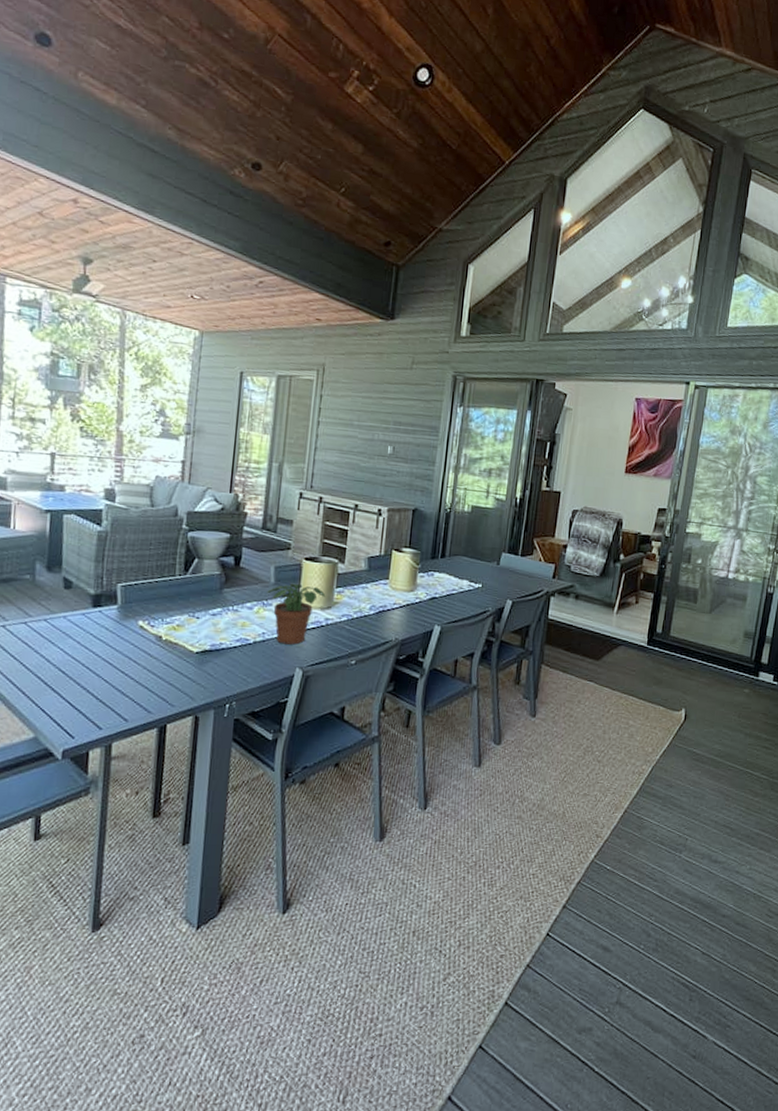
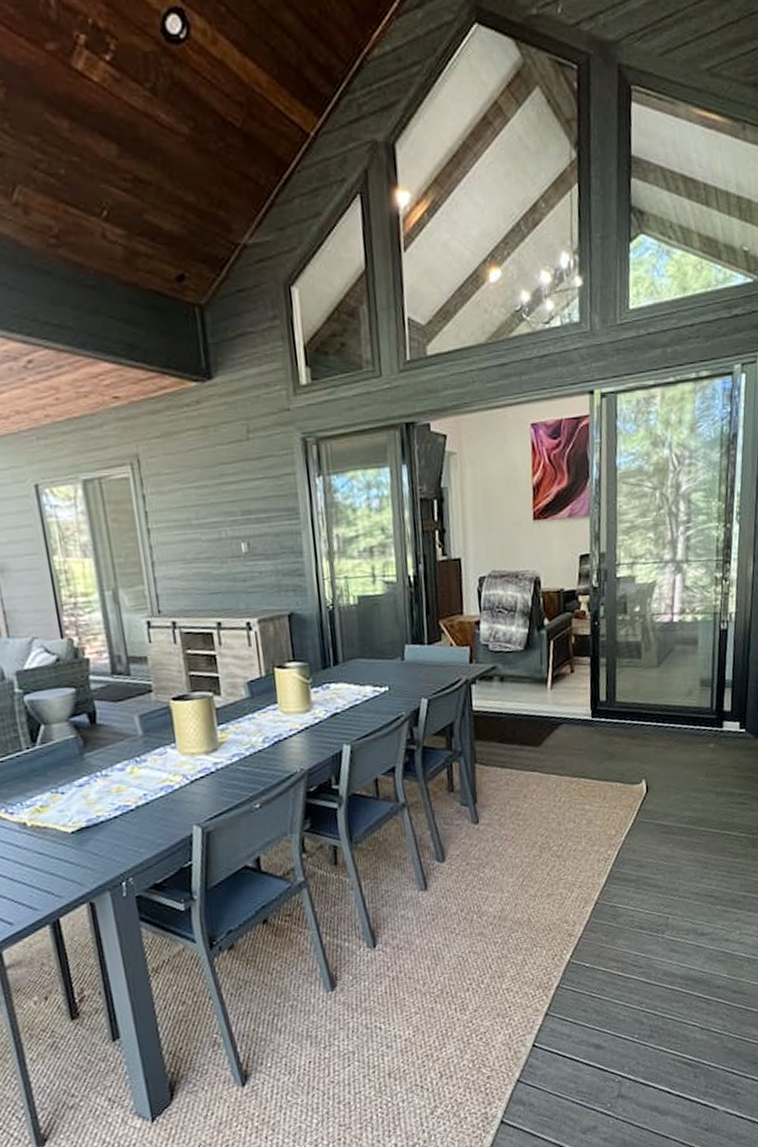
potted plant: present [267,583,326,645] -> none [136,729,208,803]

